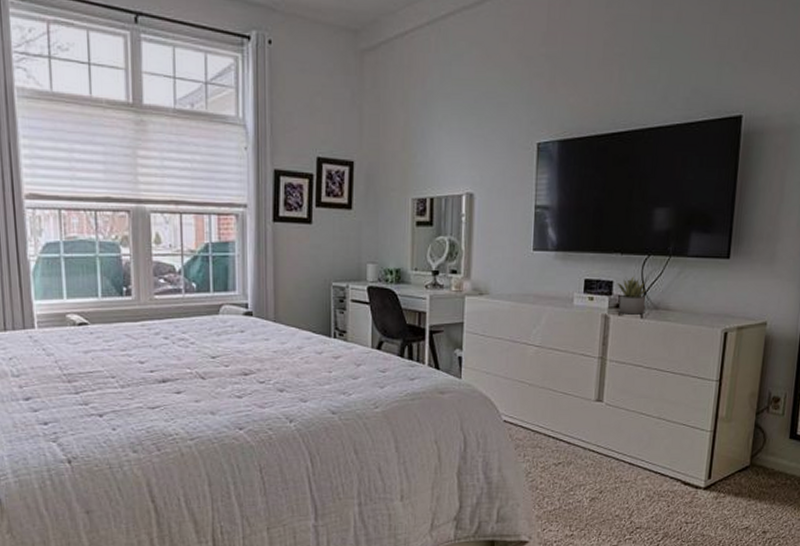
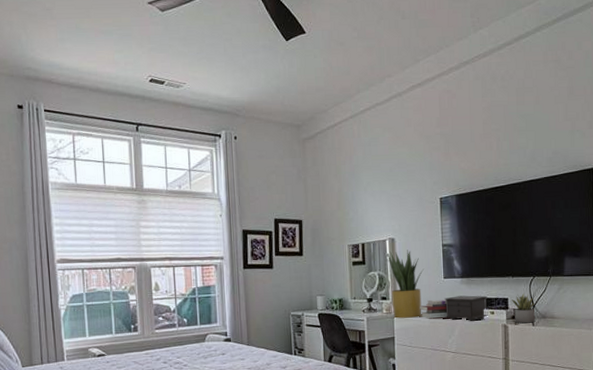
planter: none [463,209,508,300] -> present [387,249,424,319]
books: none [499,277,537,303] -> present [420,299,450,320]
jewelry box: none [531,274,587,309] -> present [444,295,488,322]

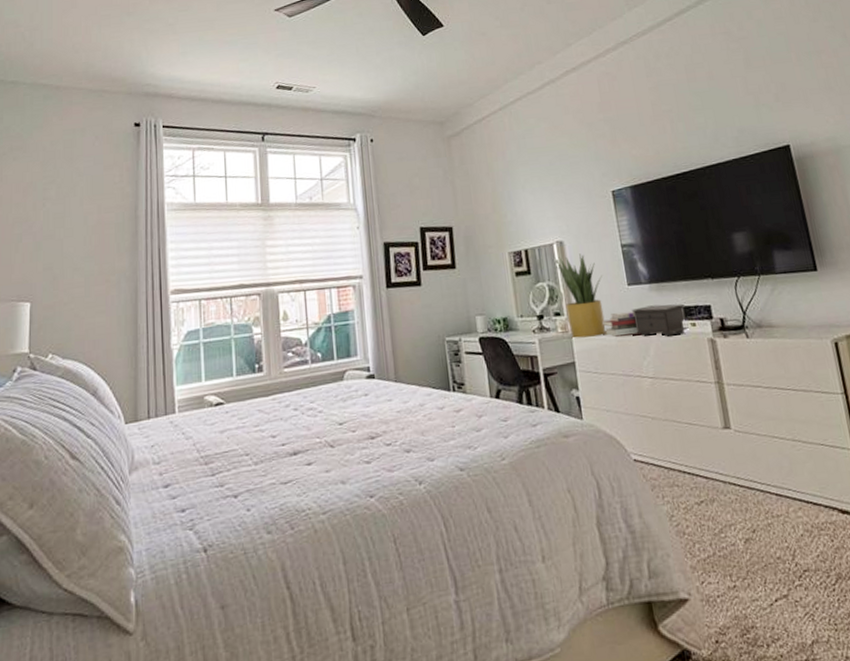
succulent plant: present [511,292,536,324] -> none [714,297,750,336]

